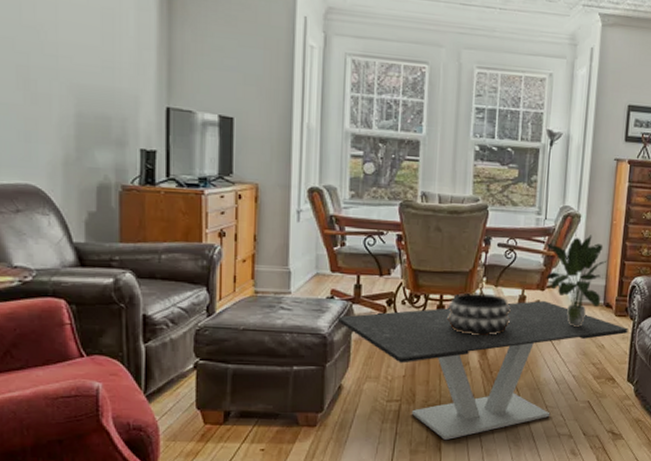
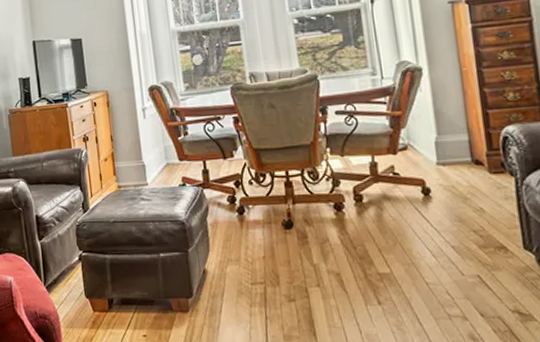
coffee table: present [337,300,628,440] -> none [191,164,511,324]
decorative bowl: present [447,292,511,335] -> none [294,164,365,209]
potted plant: present [546,235,608,327] -> none [388,87,468,190]

